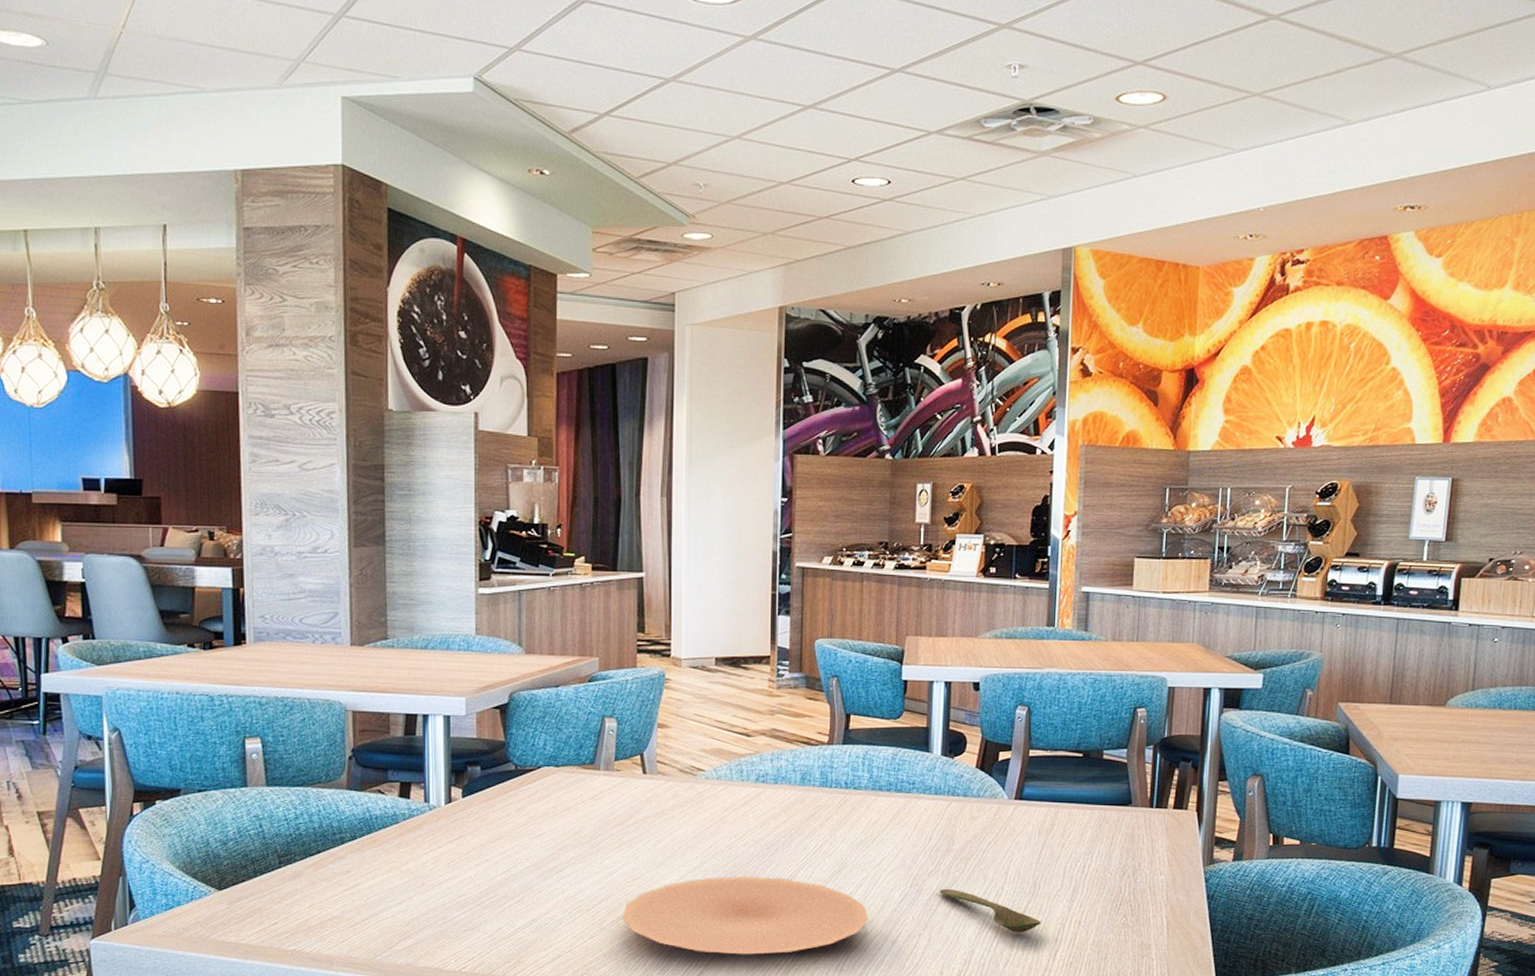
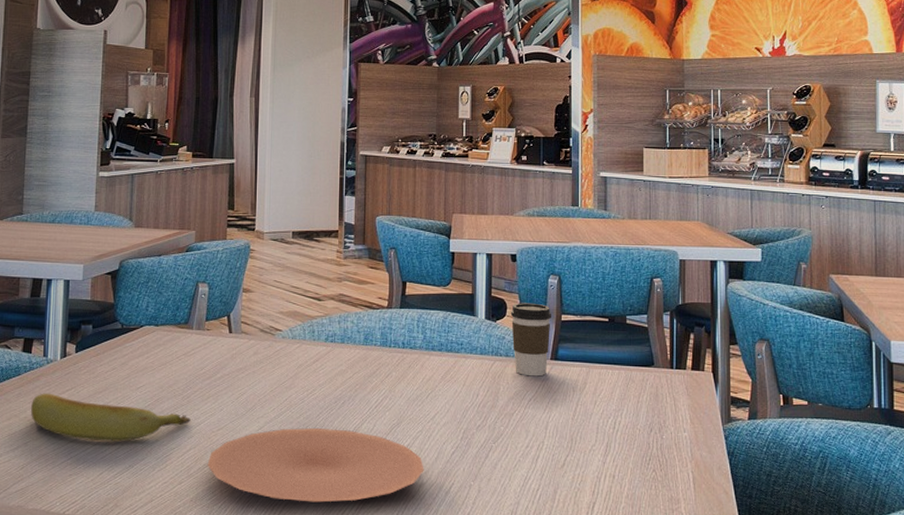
banana: none [414,842,601,894] -> present [31,393,191,442]
spoon: present [939,888,1041,933] -> none [486,442,579,486]
coffee cup: none [970,737,1018,818] -> present [510,303,551,377]

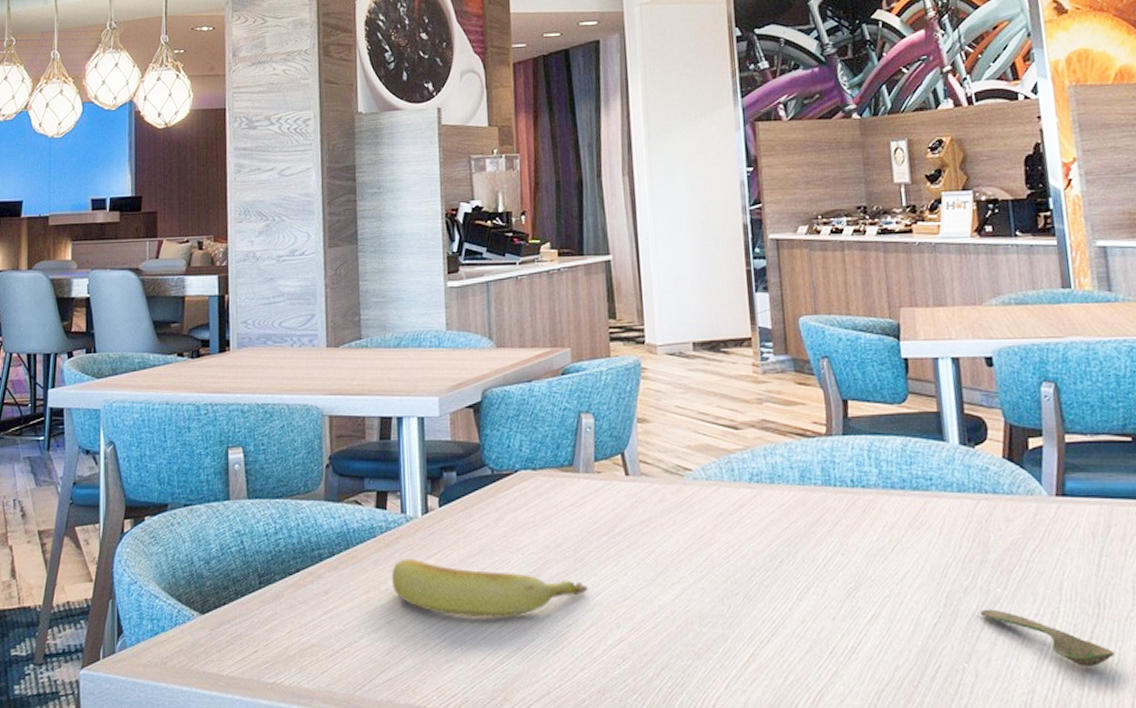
plate: present [207,428,424,503] -> none [614,596,899,693]
spoon: none [486,442,579,486] -> present [979,609,1115,668]
coffee cup: present [510,303,551,377] -> none [992,420,1053,519]

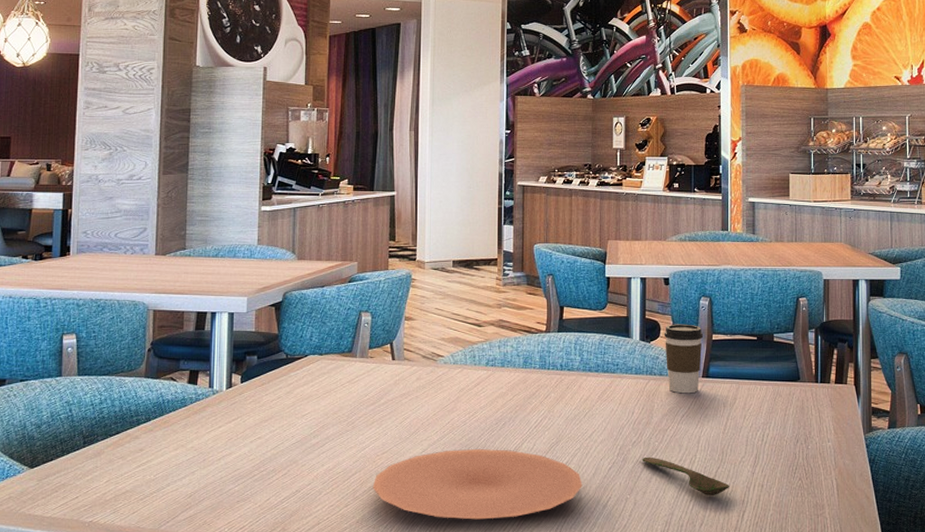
banana: present [392,558,588,618] -> none [198,423,356,468]
plate: none [614,596,899,693] -> present [372,449,583,520]
coffee cup: none [992,420,1053,519] -> present [664,324,703,394]

